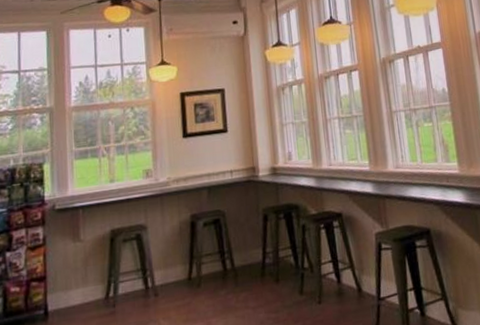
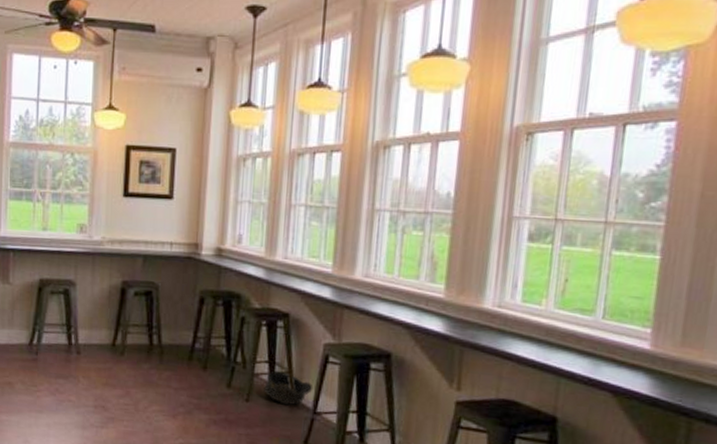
backpack: none [332,267,374,298] -> present [264,371,314,405]

